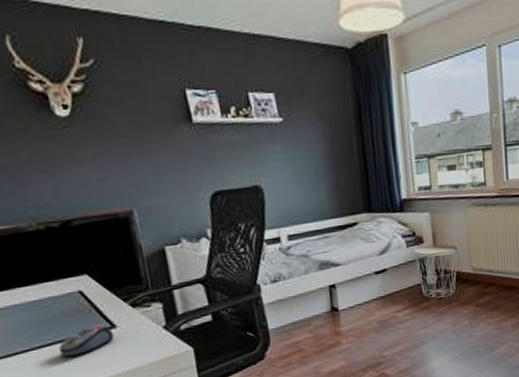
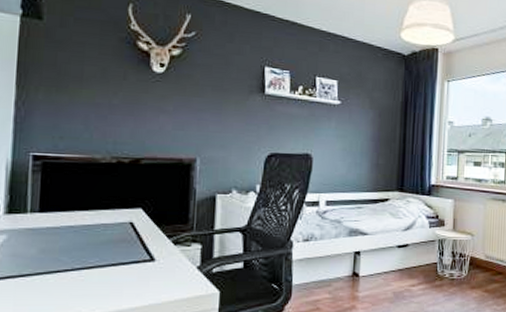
computer mouse: present [59,324,114,357] -> none [97,255,151,282]

